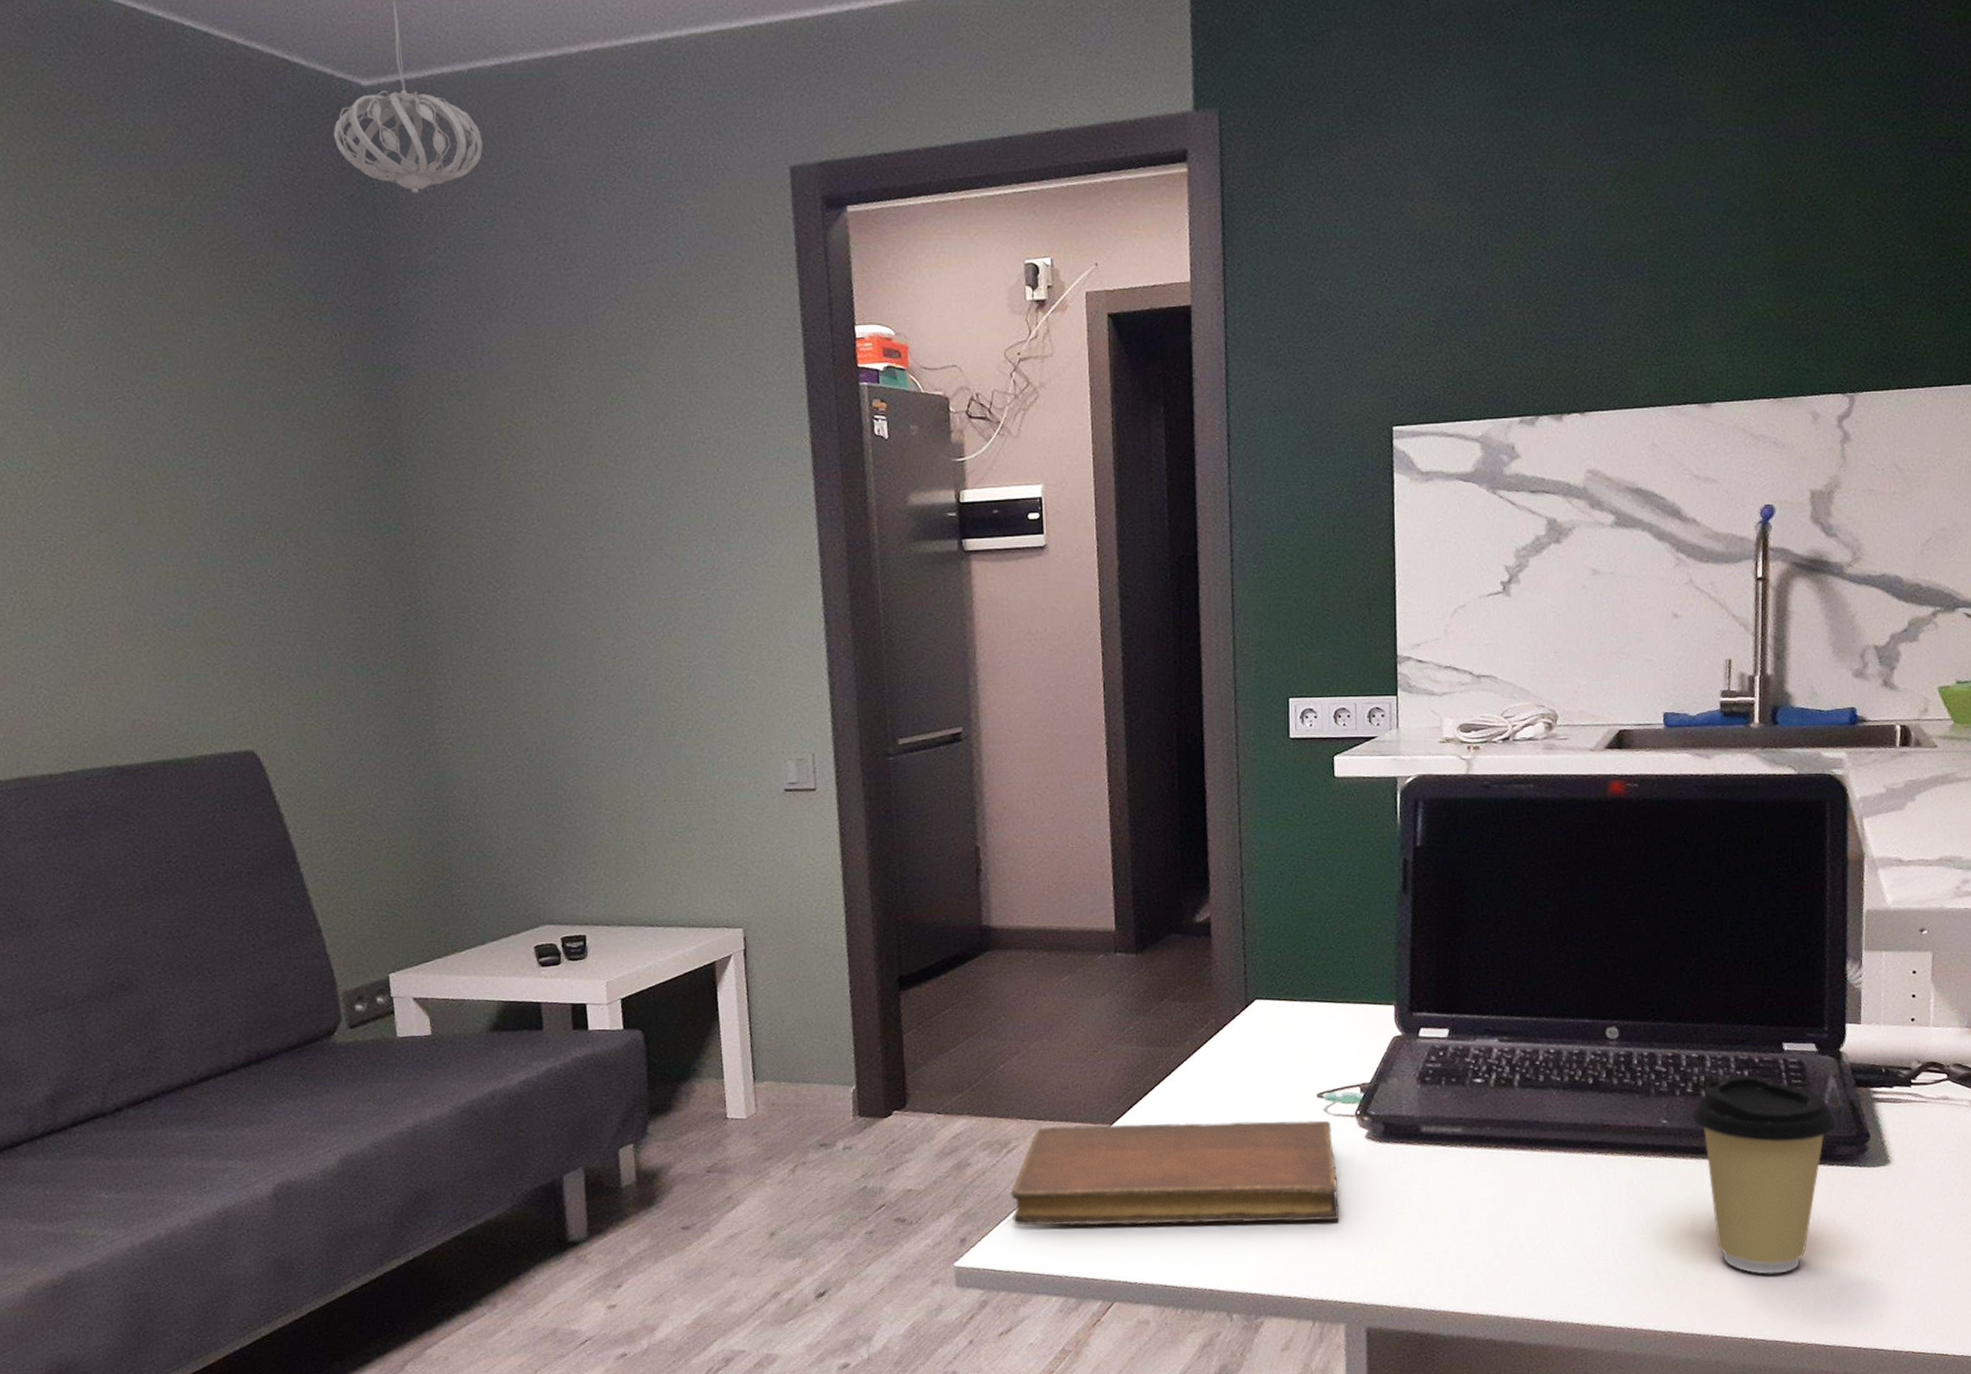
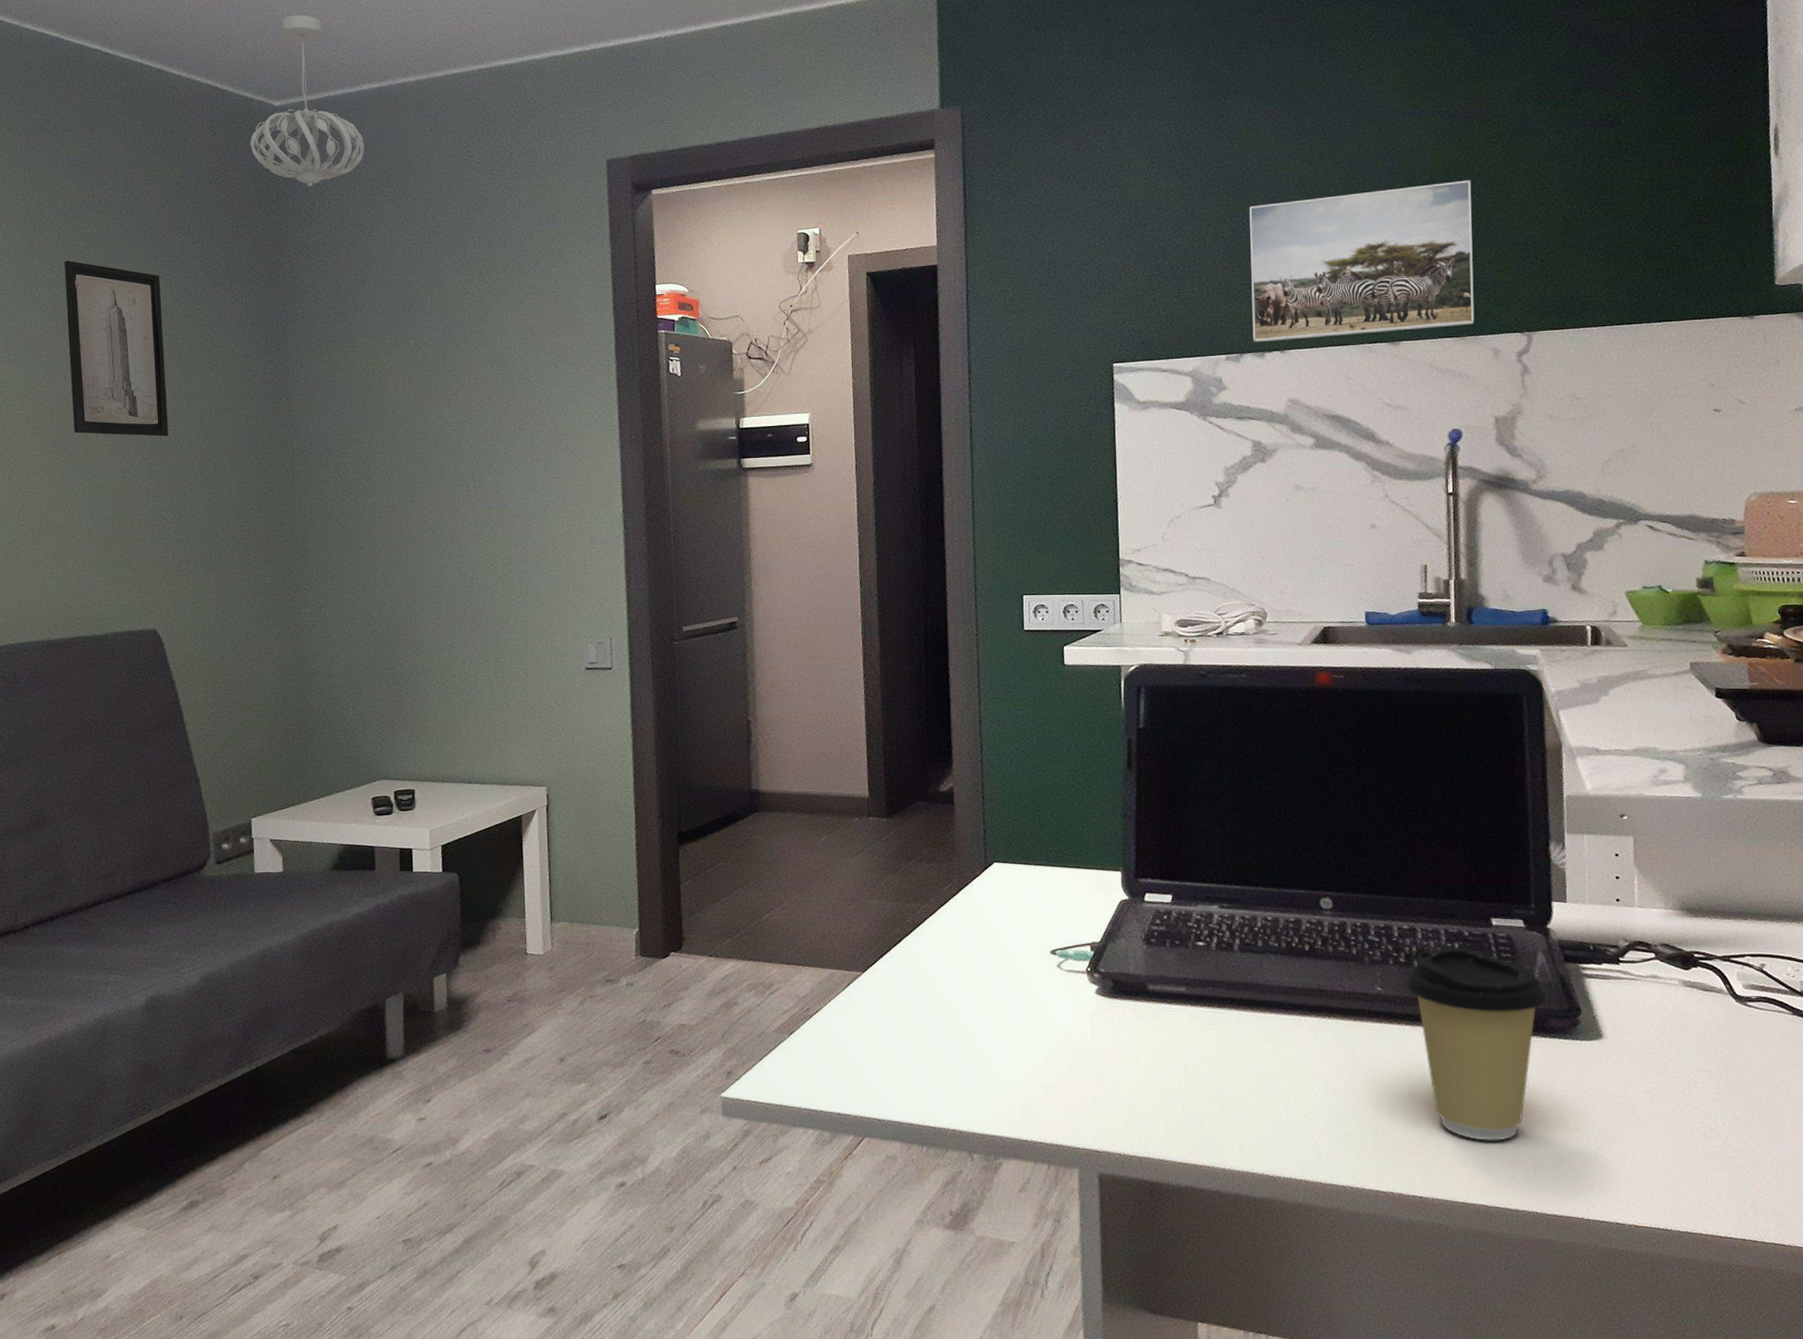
wall art: none [99,285,253,512] -> present [64,260,168,437]
notebook: present [1011,1120,1340,1226] -> none [773,971,1073,1069]
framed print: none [1550,212,1797,403] -> present [1249,180,1475,343]

